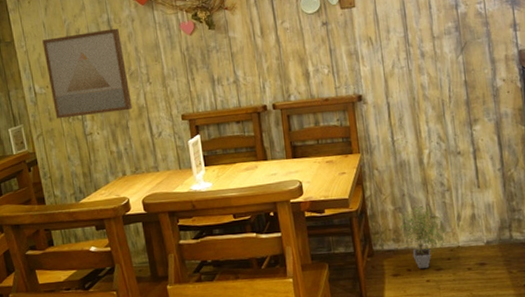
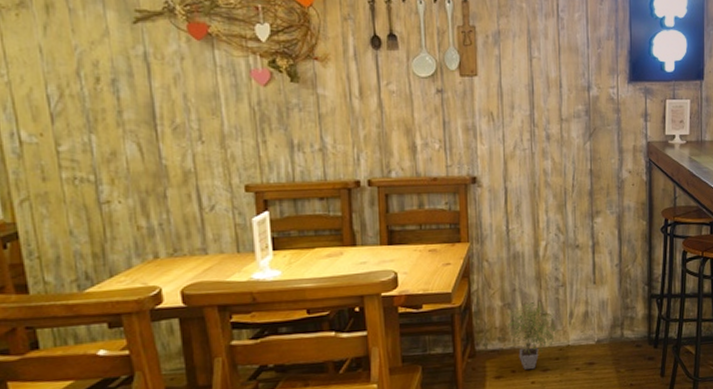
wall art: present [42,28,132,119] -> none [37,65,174,180]

